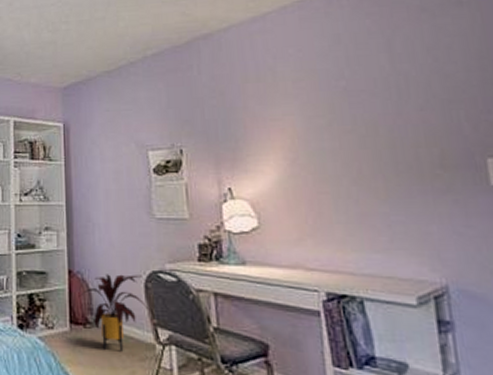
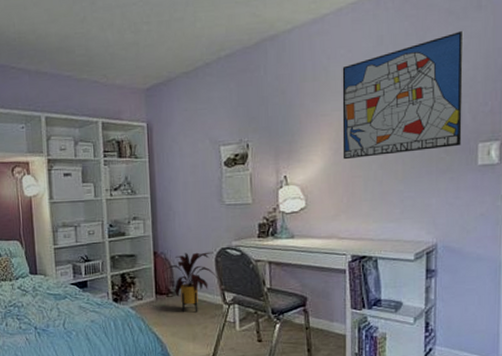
wall art: none [292,29,463,172] -> present [342,31,464,160]

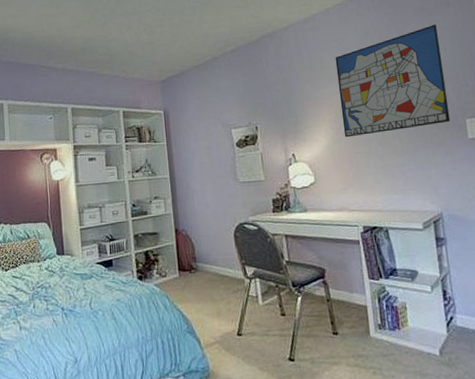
house plant: present [162,252,219,313] -> none [184,227,239,288]

